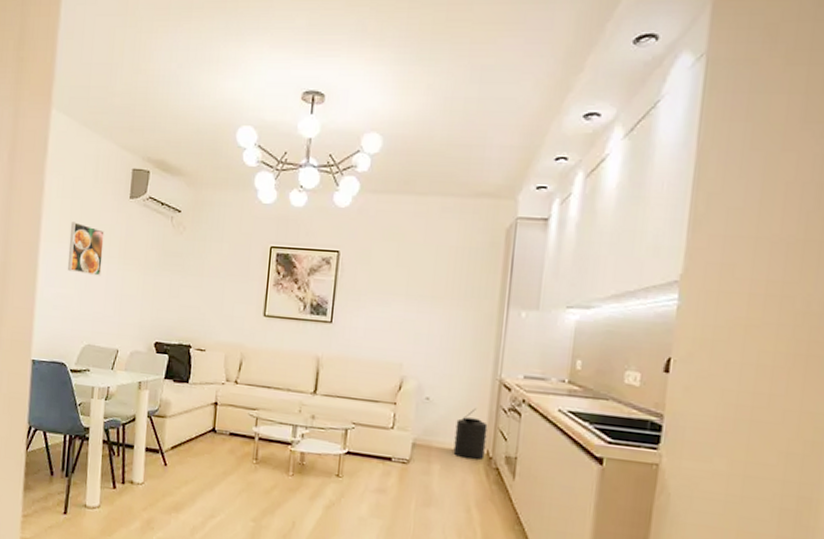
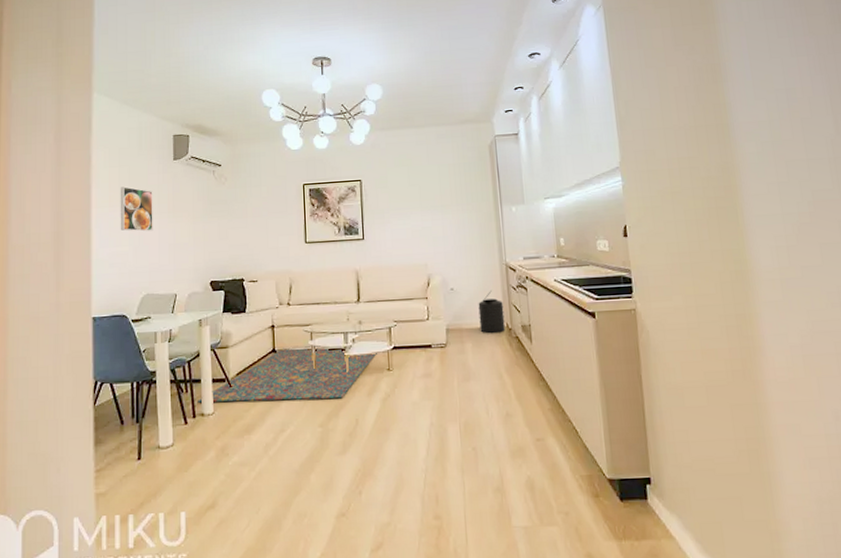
rug: none [128,429,327,497] -> present [198,345,377,403]

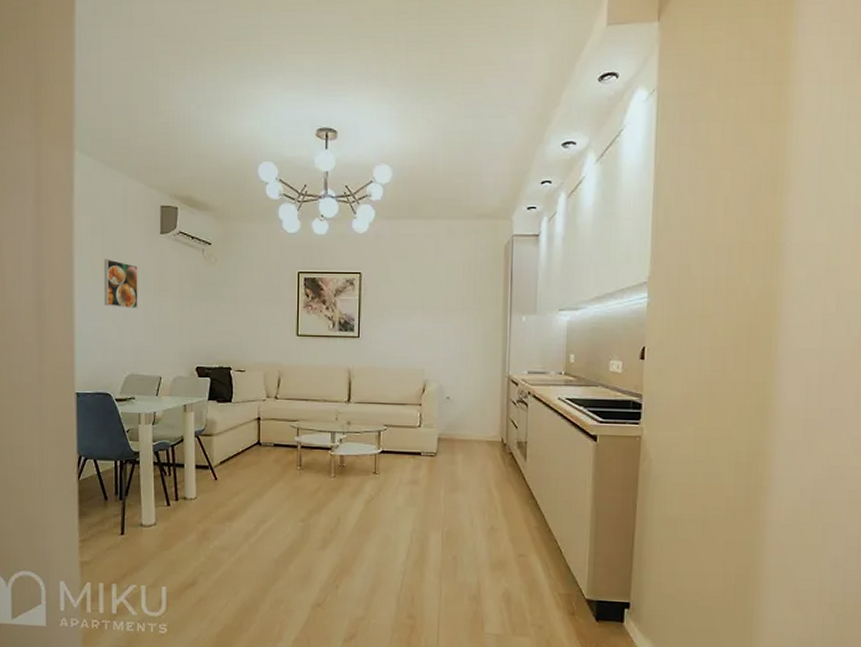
rug: present [198,345,377,403] -> none [181,441,364,497]
trash can: present [478,291,505,334] -> none [473,403,501,448]

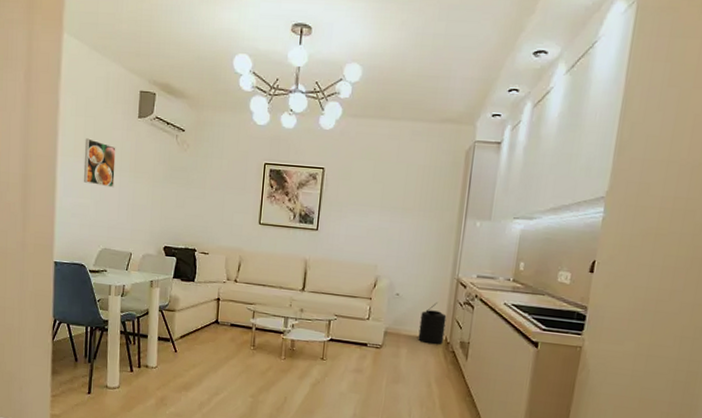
trash can: none [473,403,501,448] -> present [418,303,447,345]

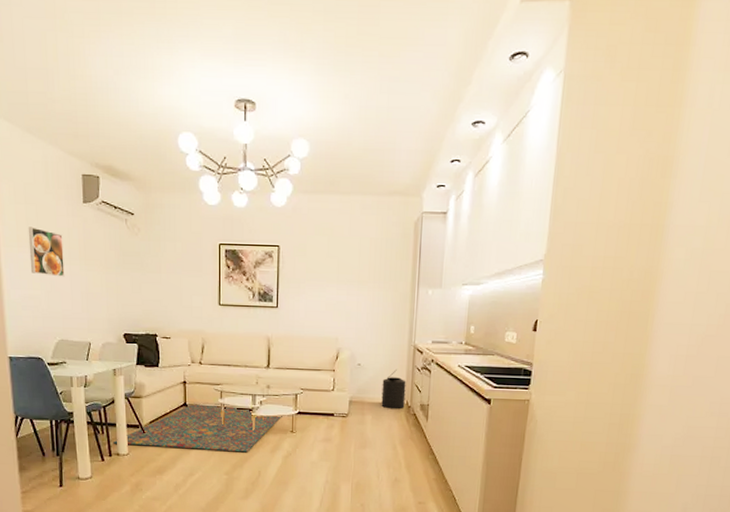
rug: none [143,321,314,377] -> present [113,403,282,453]

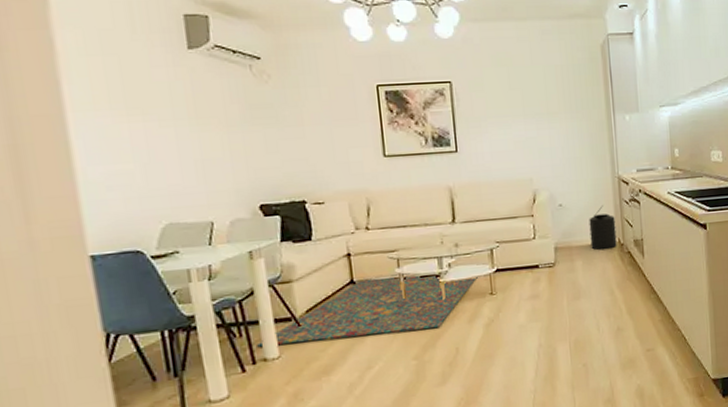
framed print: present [28,227,65,277] -> none [109,83,169,144]

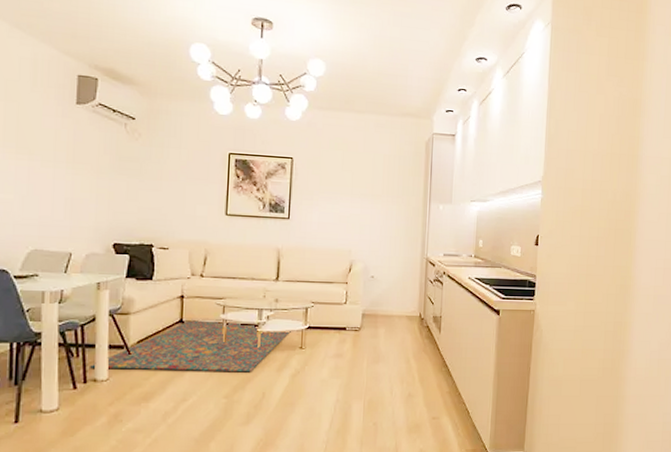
trash can: present [589,206,617,251] -> none [394,282,419,322]

